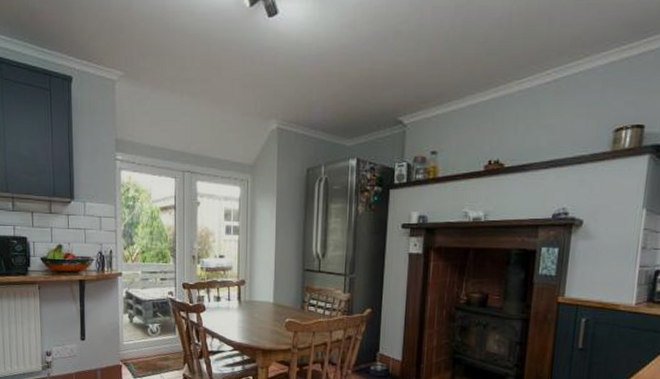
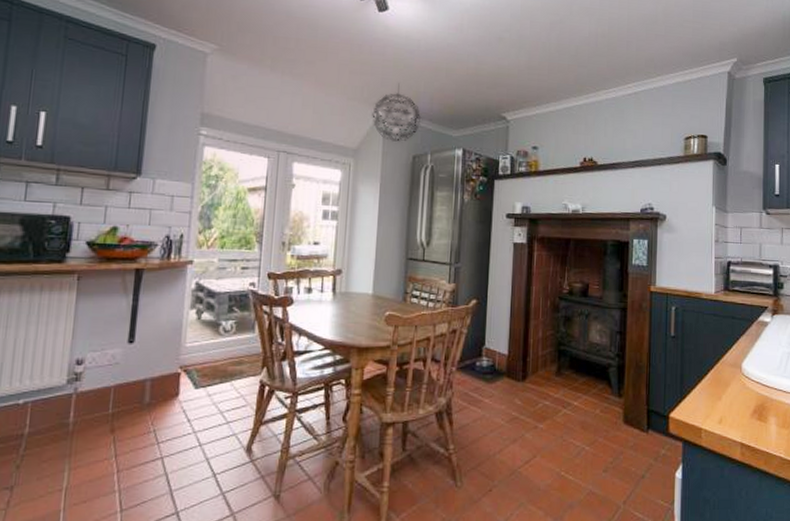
pendant light: none [266,93,315,155] -> present [372,83,422,142]

